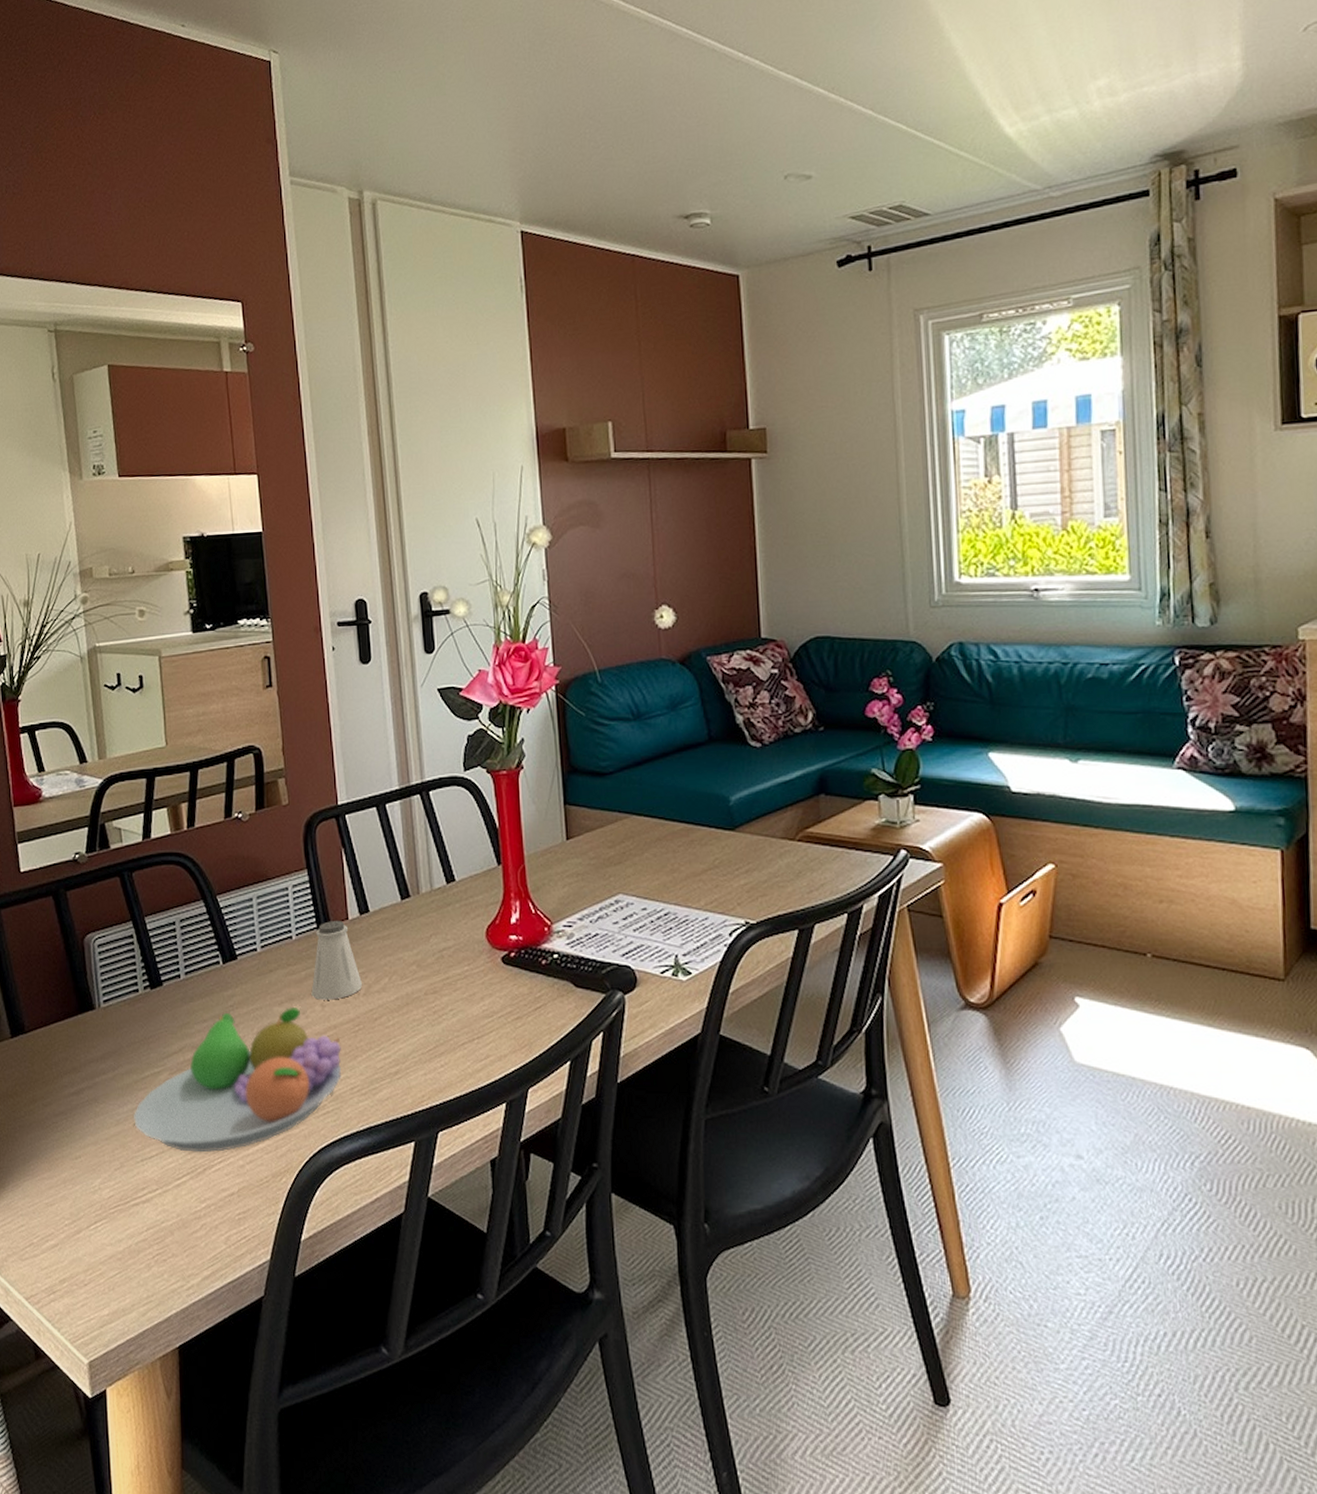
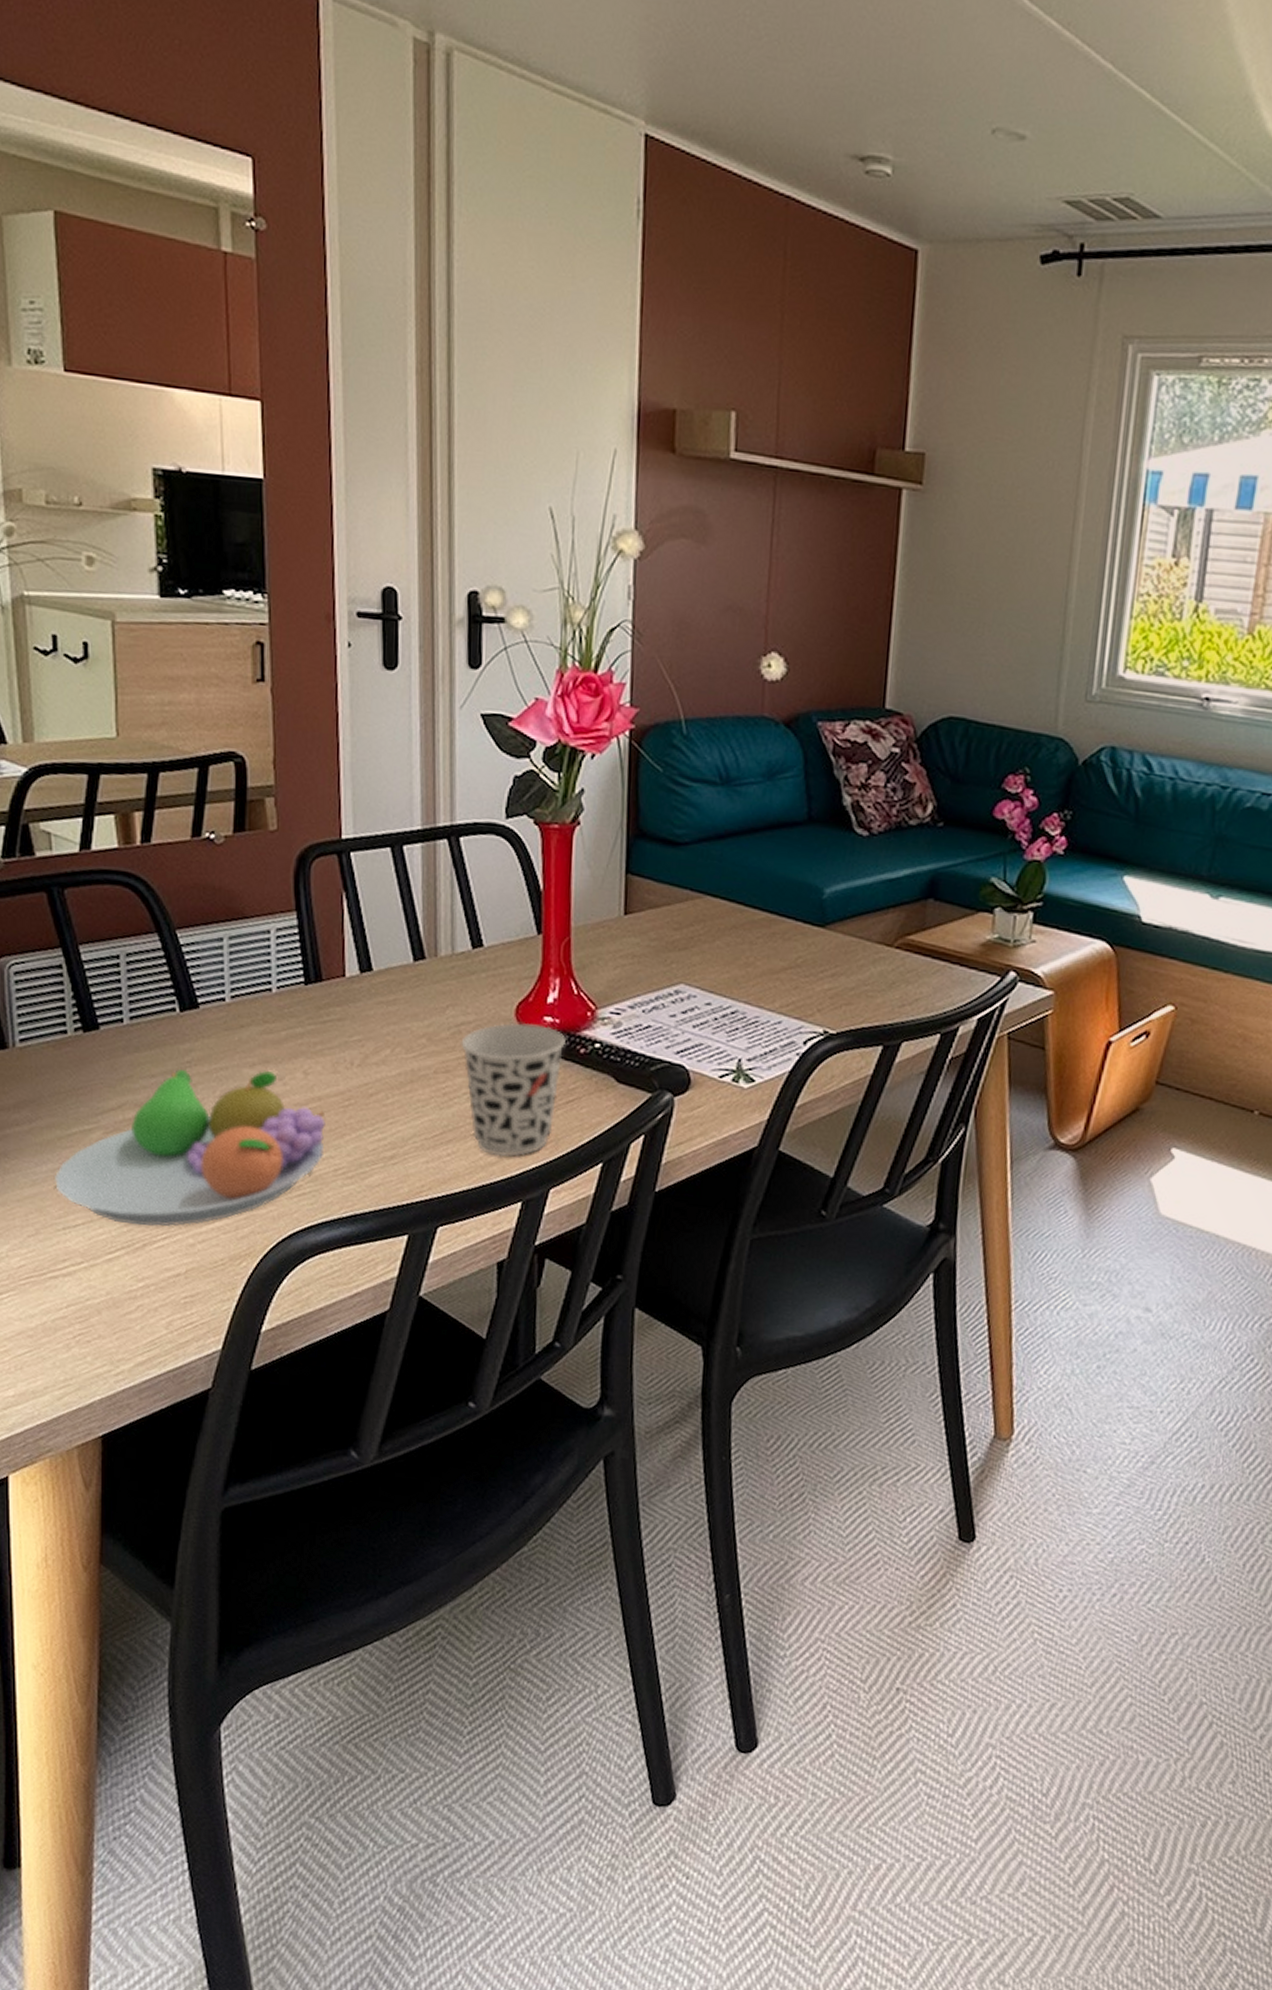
saltshaker: present [311,921,362,1000] -> none [292,976,357,1068]
cup: none [444,943,530,1064] -> present [461,1022,567,1157]

